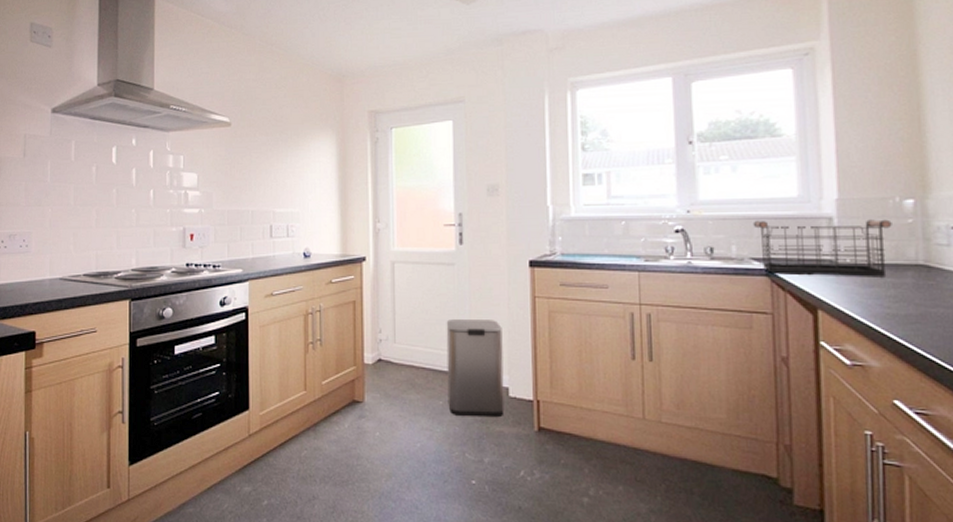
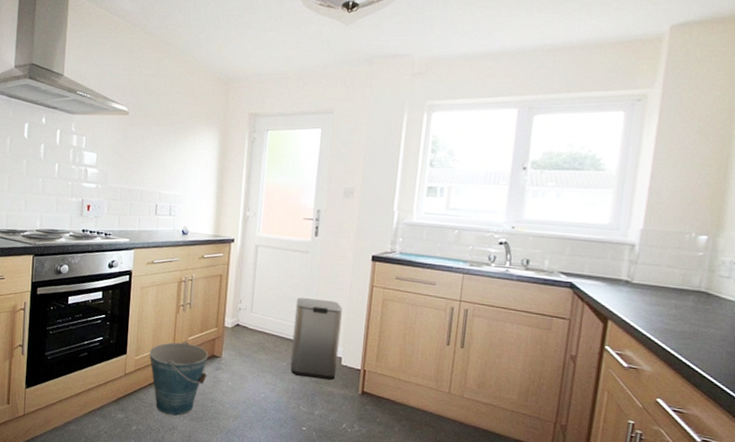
bucket: none [276,386,349,482] -> present [149,341,209,416]
dish rack: present [753,219,892,277] -> none [566,241,685,299]

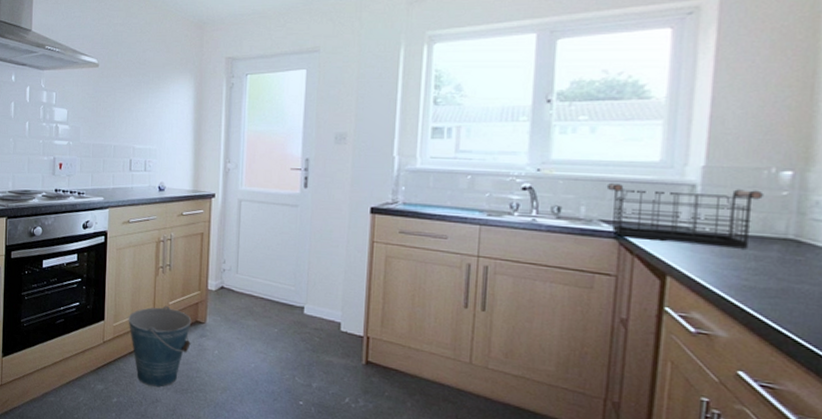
pedal bin: present [290,297,342,380] -> none [282,256,339,348]
dish rack: none [566,241,685,299] -> present [606,183,763,249]

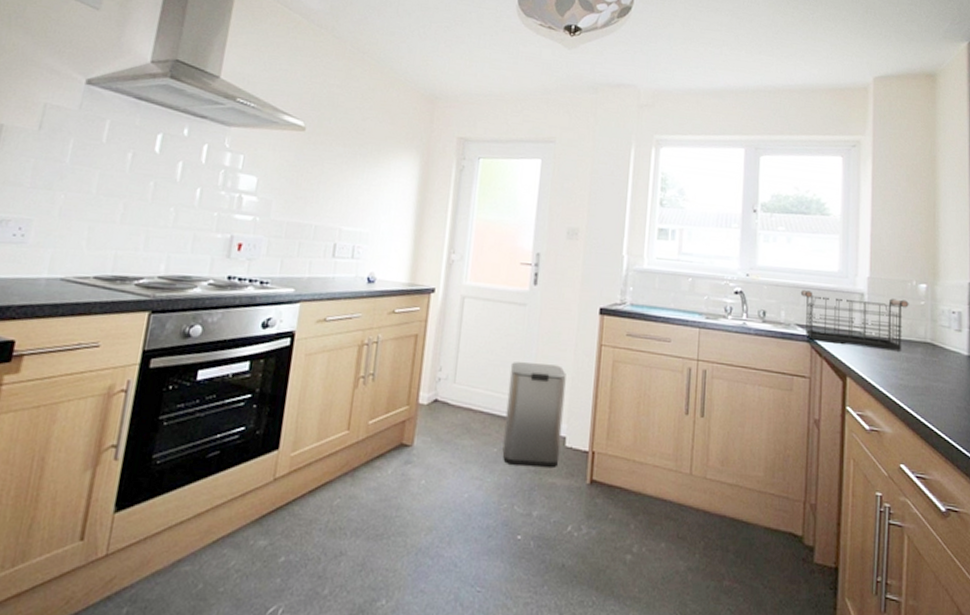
bucket: present [128,305,192,388] -> none [311,426,396,535]
pedal bin: none [282,256,339,348] -> present [502,362,566,467]

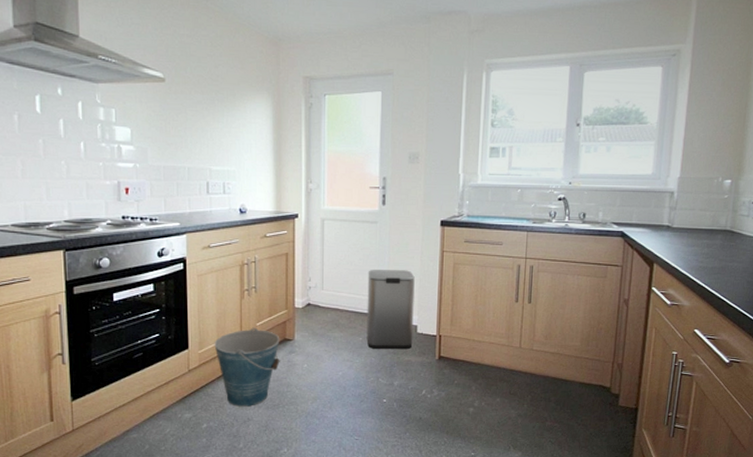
bucket: none [311,426,396,535] -> present [214,327,280,407]
dish rack: present [800,290,909,352] -> none [617,193,714,239]

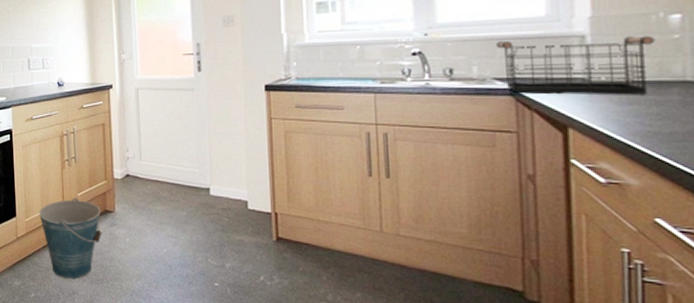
pedal bin: present [366,270,415,349] -> none [187,139,244,227]
dish rack: none [617,193,714,239] -> present [495,35,655,95]

